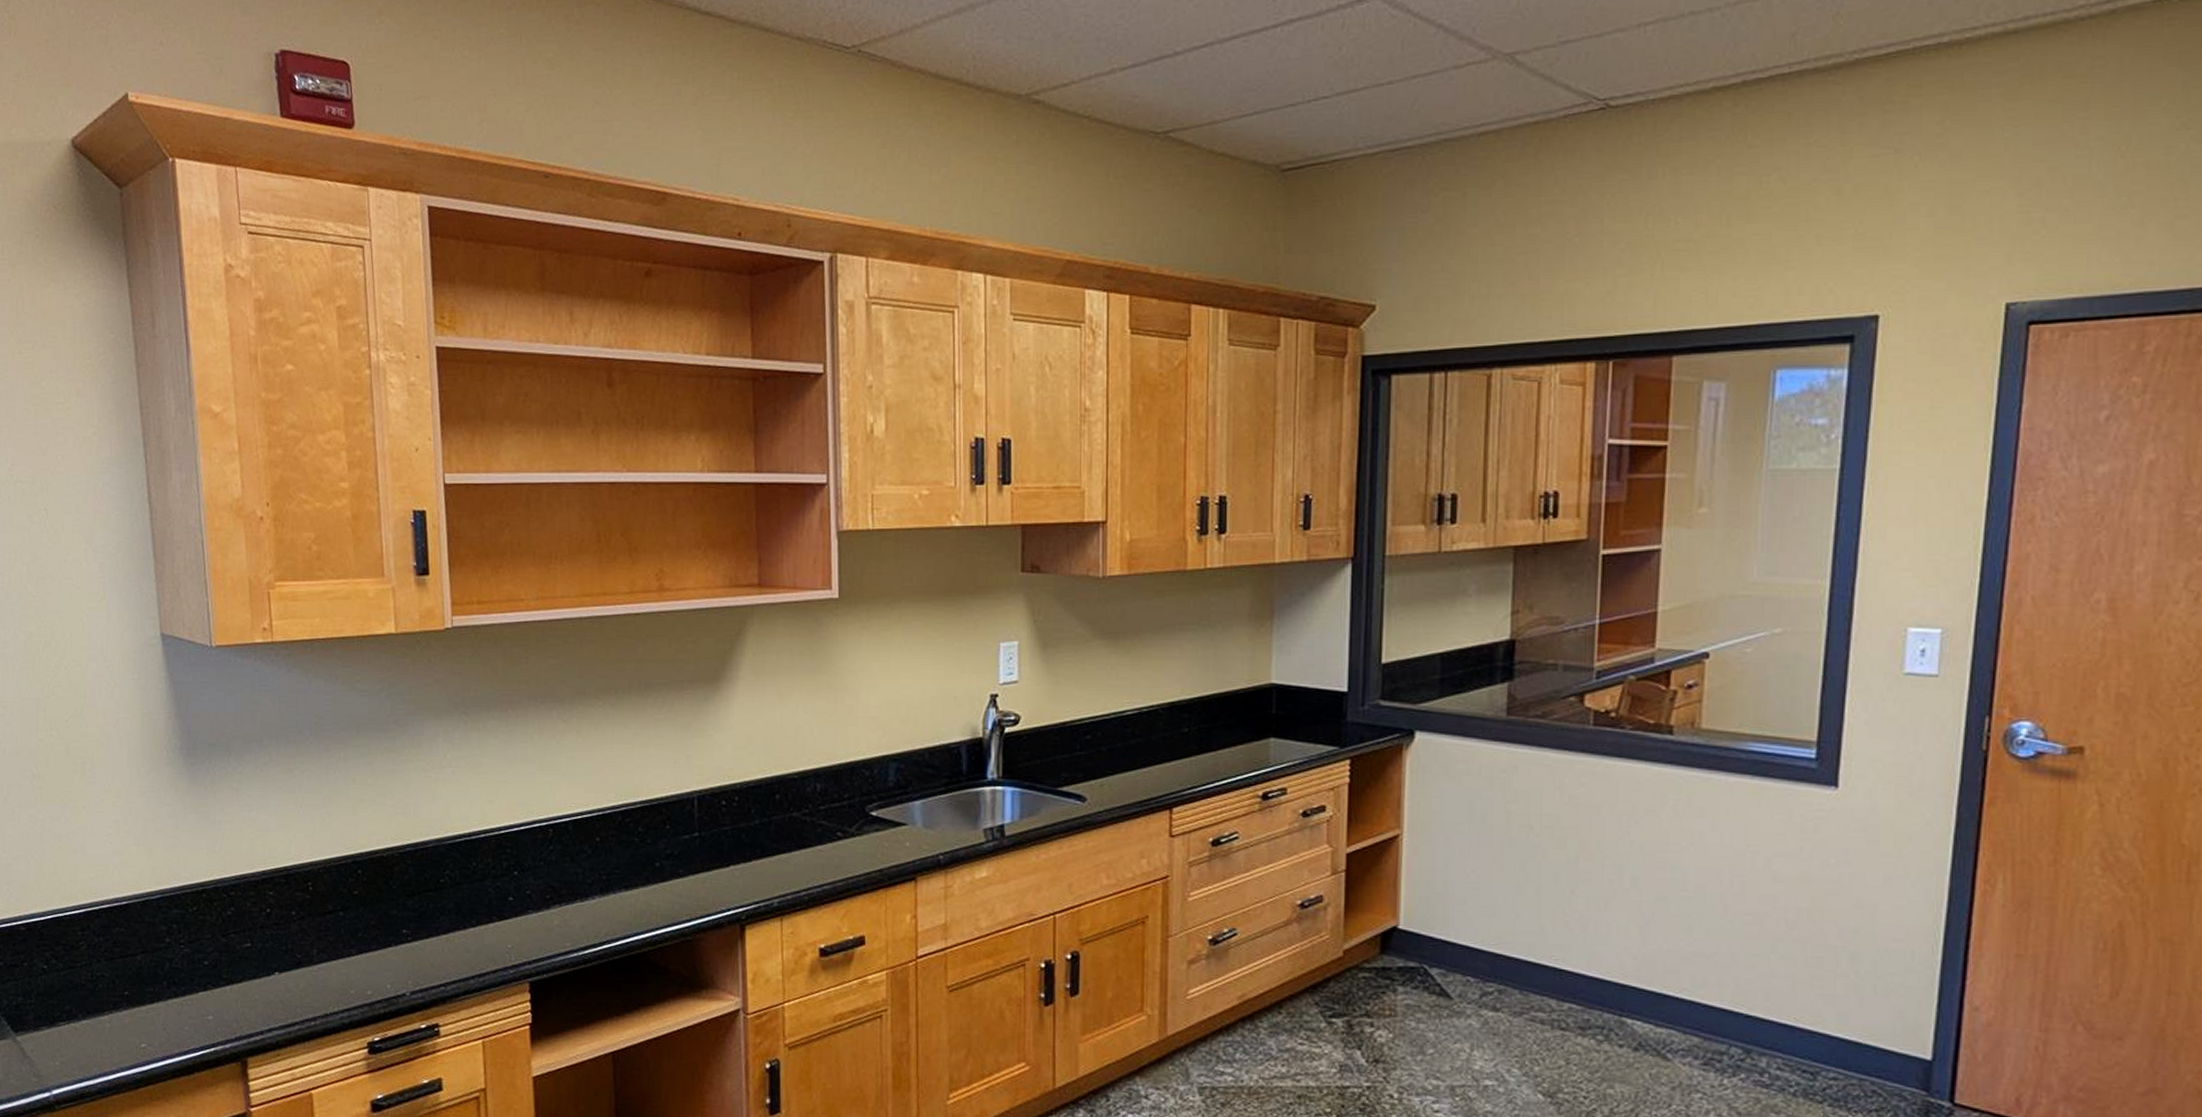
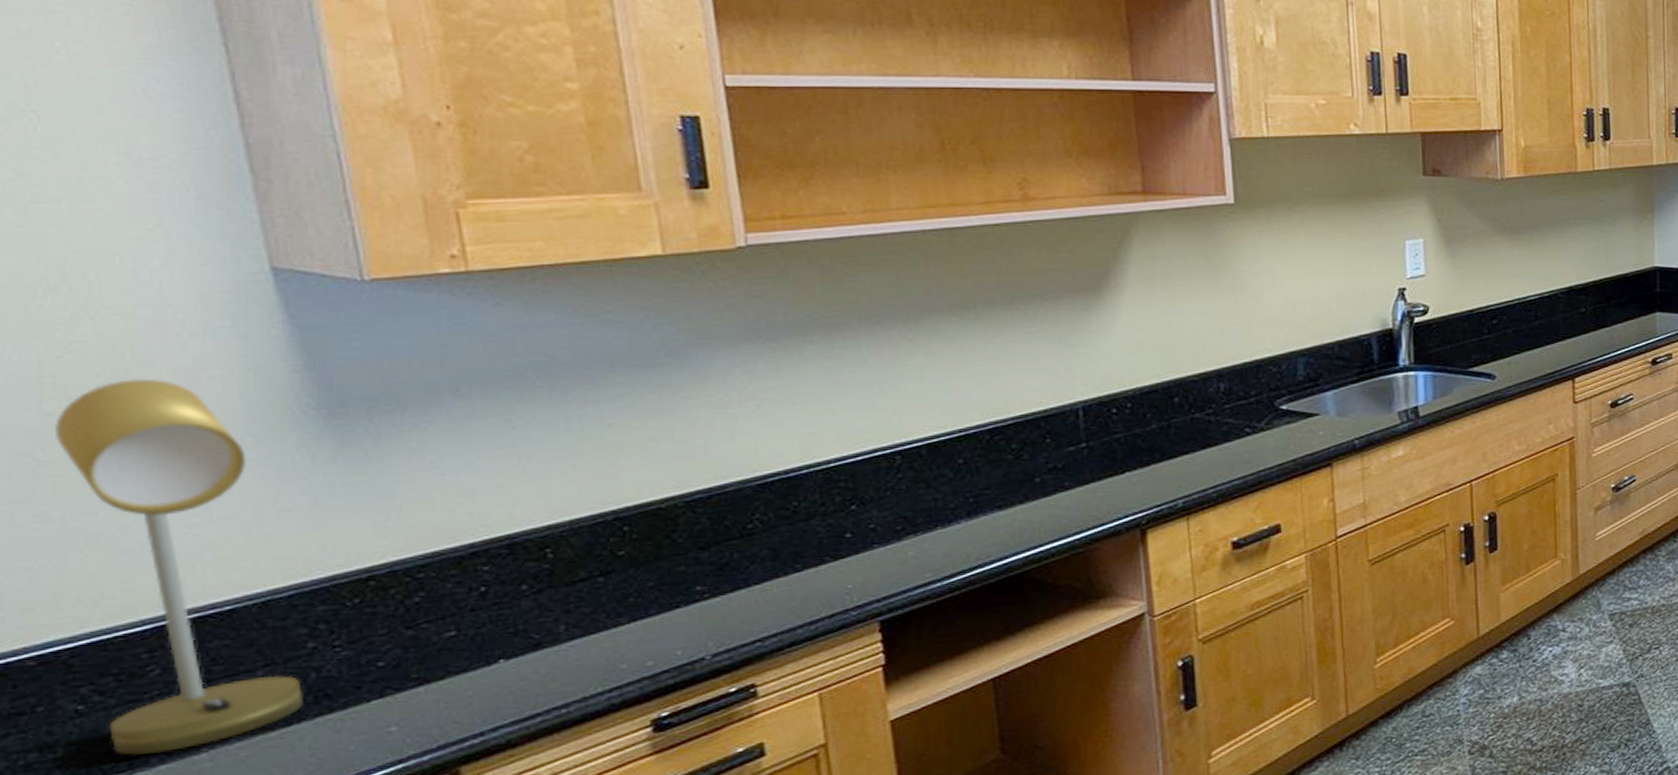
desk lamp: none [43,717,161,1011] -> present [55,378,303,756]

